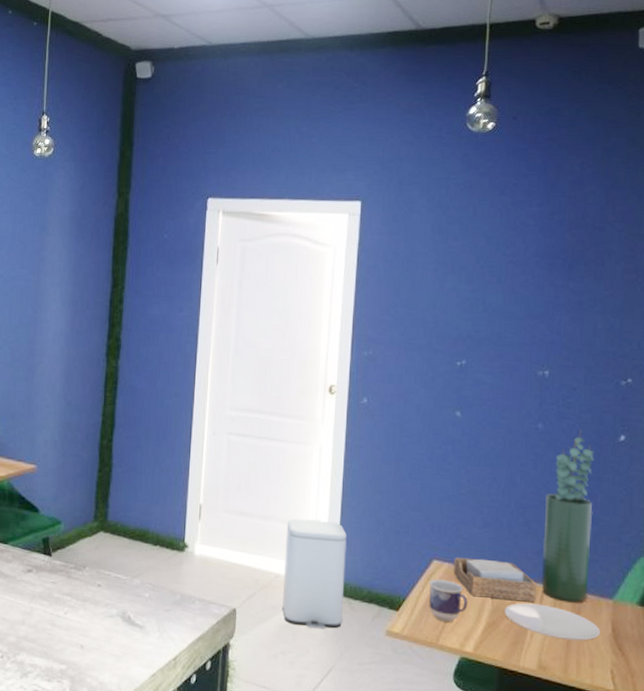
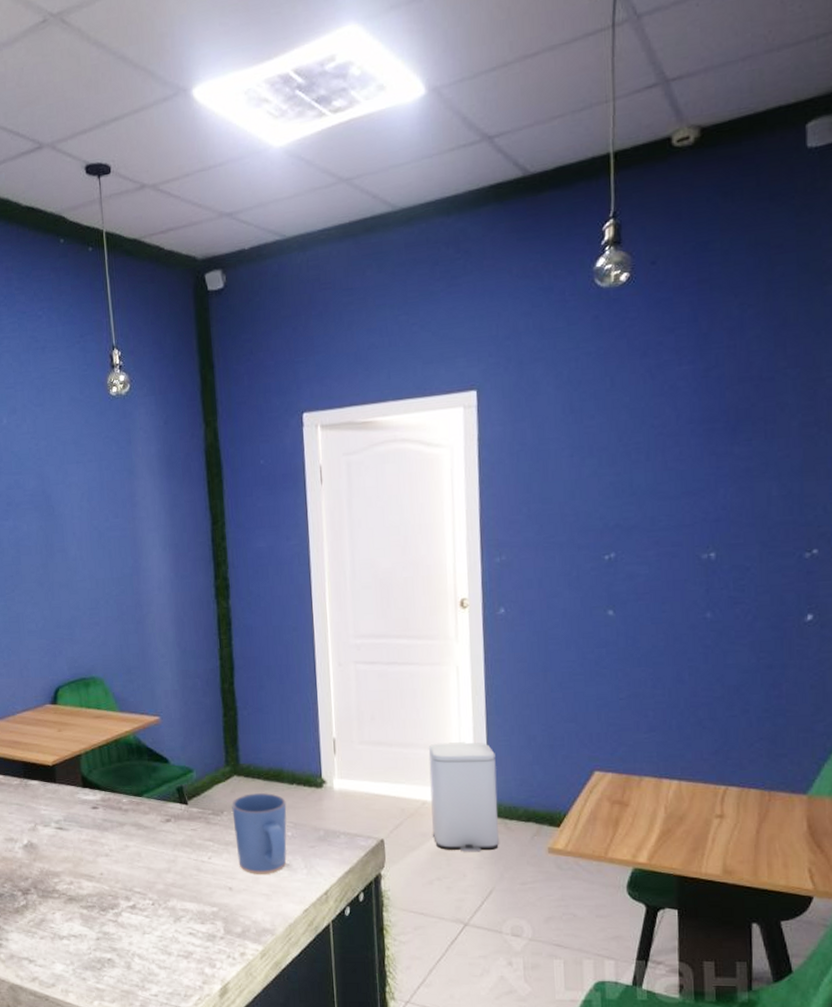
mug: none [93,550,148,635] -> present [232,792,287,874]
cup: present [429,579,468,623] -> none [592,790,638,834]
napkin holder: present [454,557,536,602] -> none [618,765,716,806]
plate: present [504,603,601,641] -> none [679,807,795,842]
vase: present [541,429,594,603] -> none [719,613,778,802]

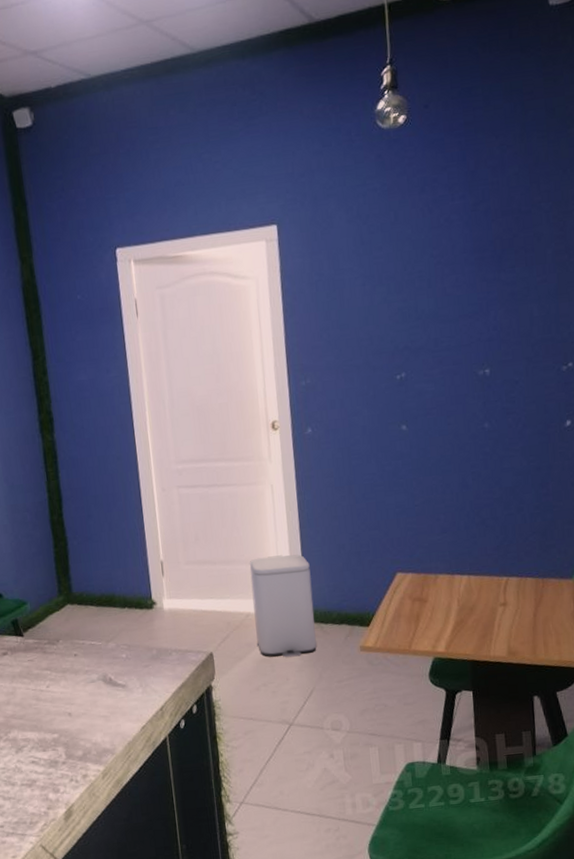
mug: present [232,792,287,874] -> none [66,618,123,698]

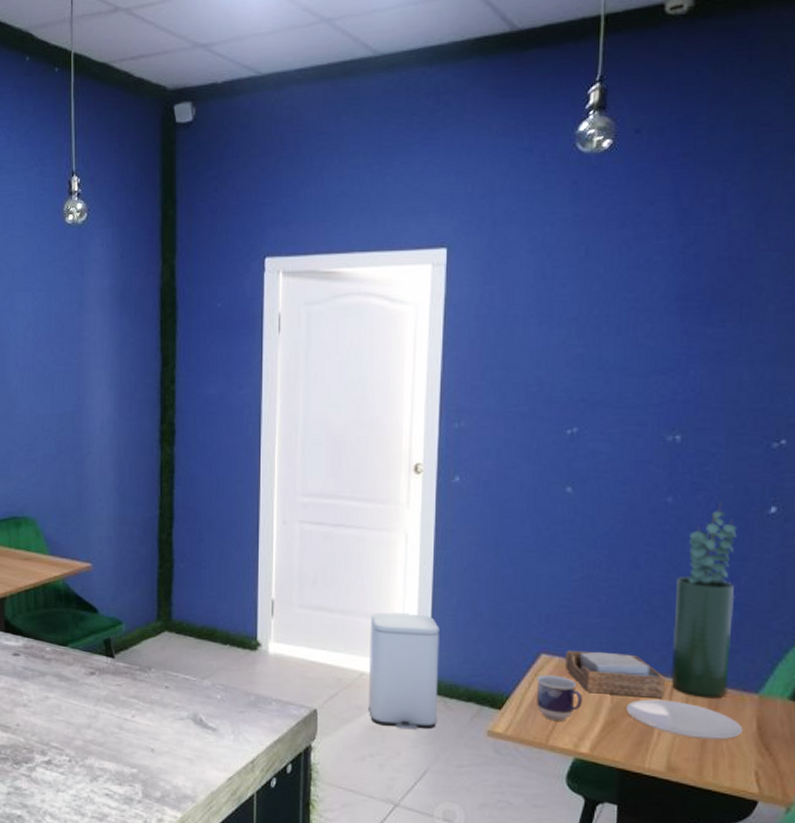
cup: none [396,589,435,629] -> present [537,674,583,722]
napkin holder: none [417,562,499,600] -> present [565,650,664,698]
plate: none [470,595,564,625] -> present [626,699,743,741]
vase: none [499,421,550,589] -> present [670,501,737,699]

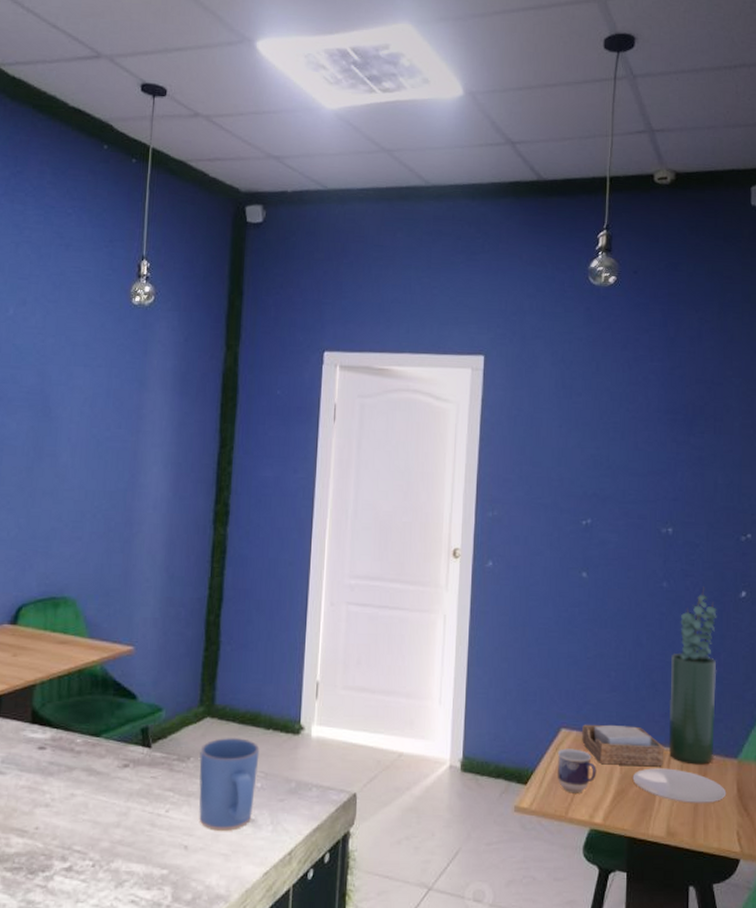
mug: none [160,650,218,738] -> present [198,737,260,831]
pedal bin: present [369,612,439,730] -> none [406,692,473,809]

